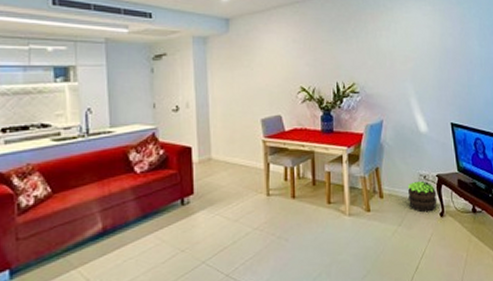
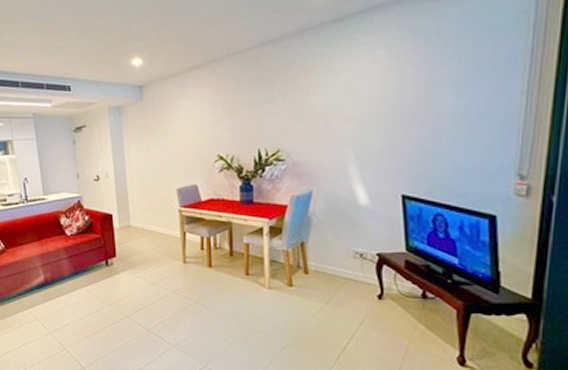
potted plant: present [407,180,437,213] -> none [338,258,376,293]

